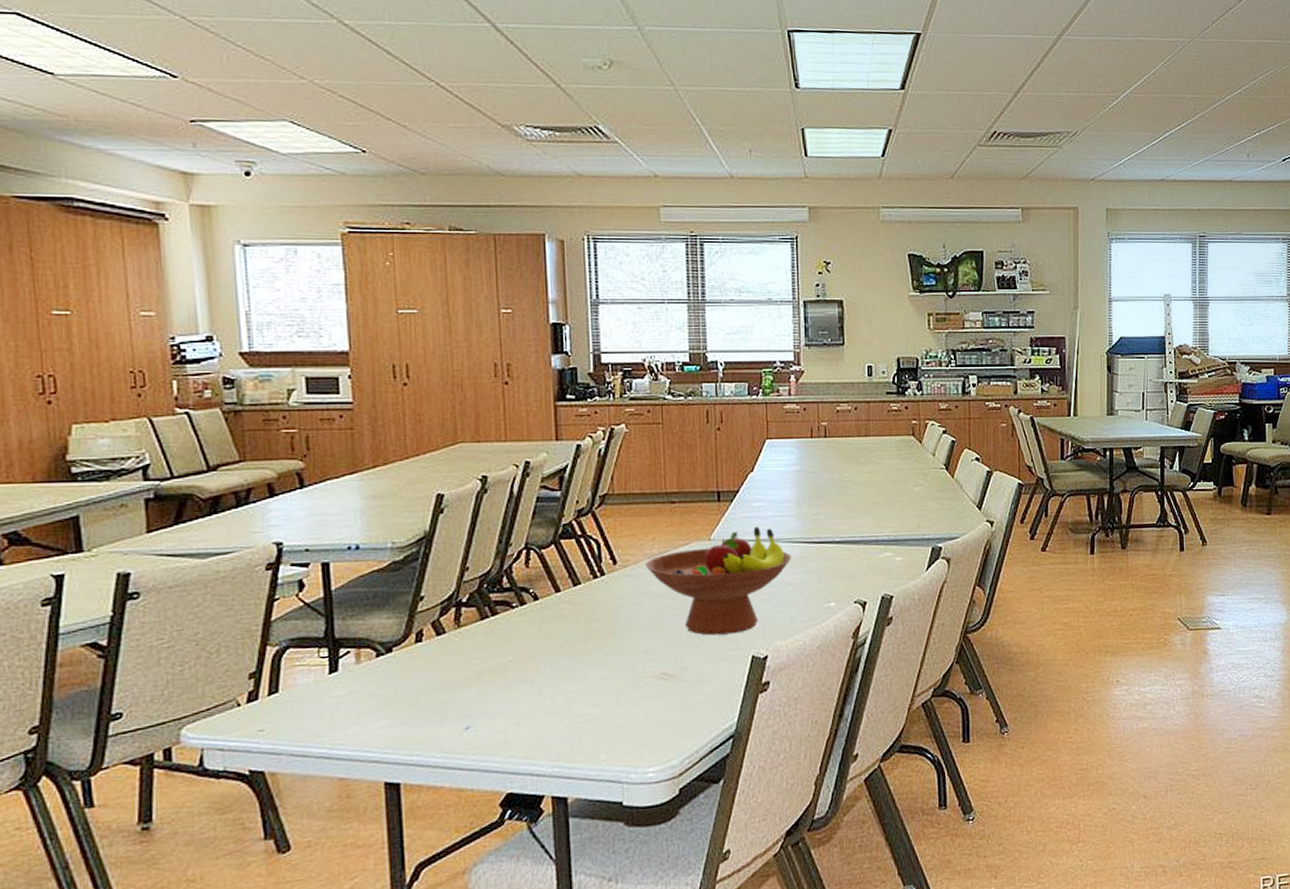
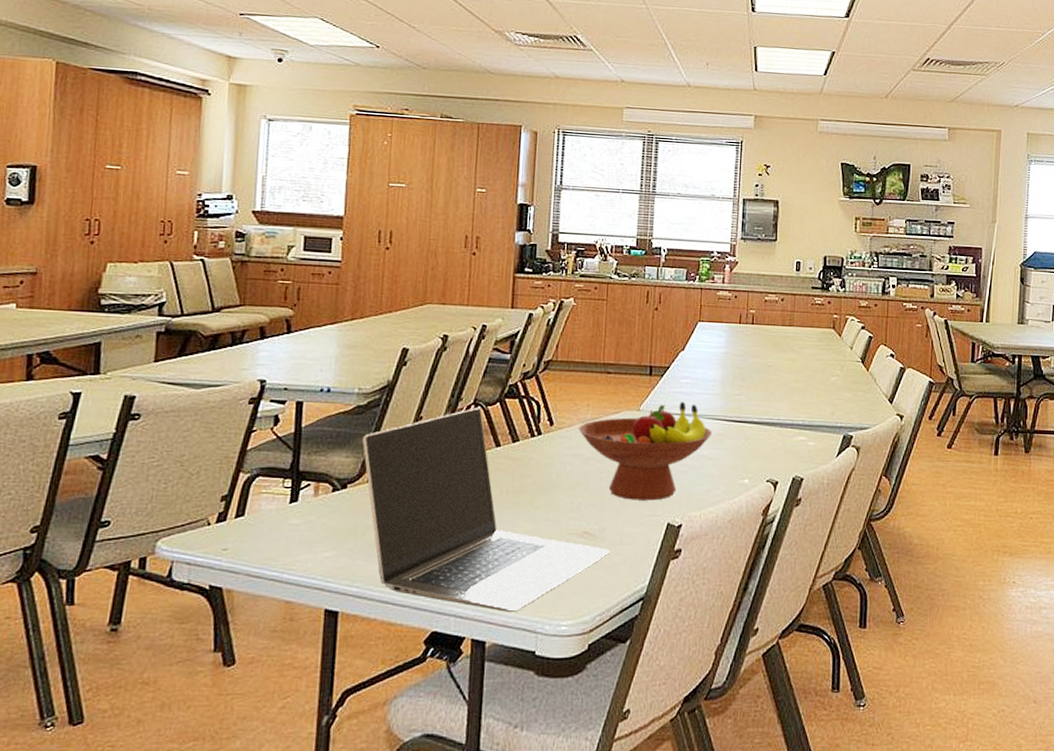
laptop: none [404,552,692,765] -> present [362,407,610,612]

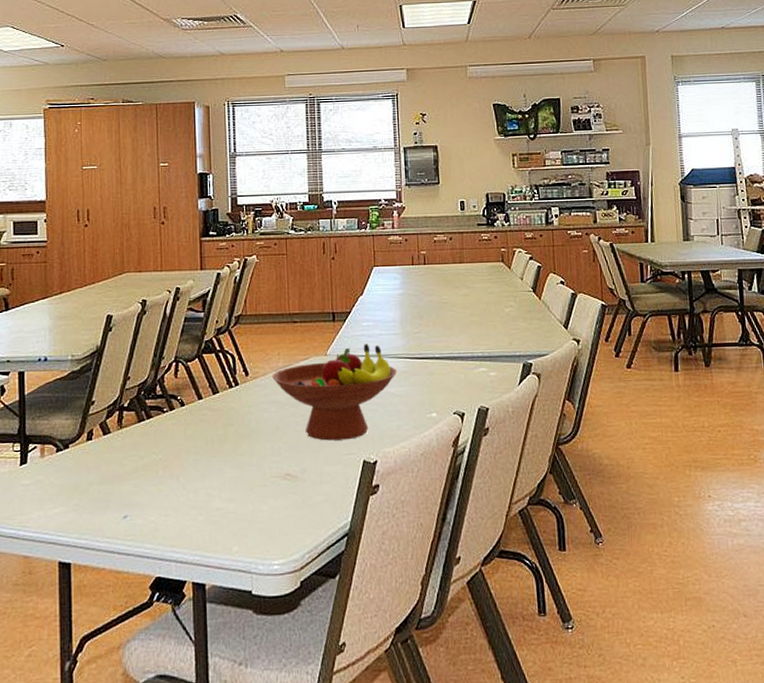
laptop: present [362,407,610,612] -> none [79,364,312,555]

